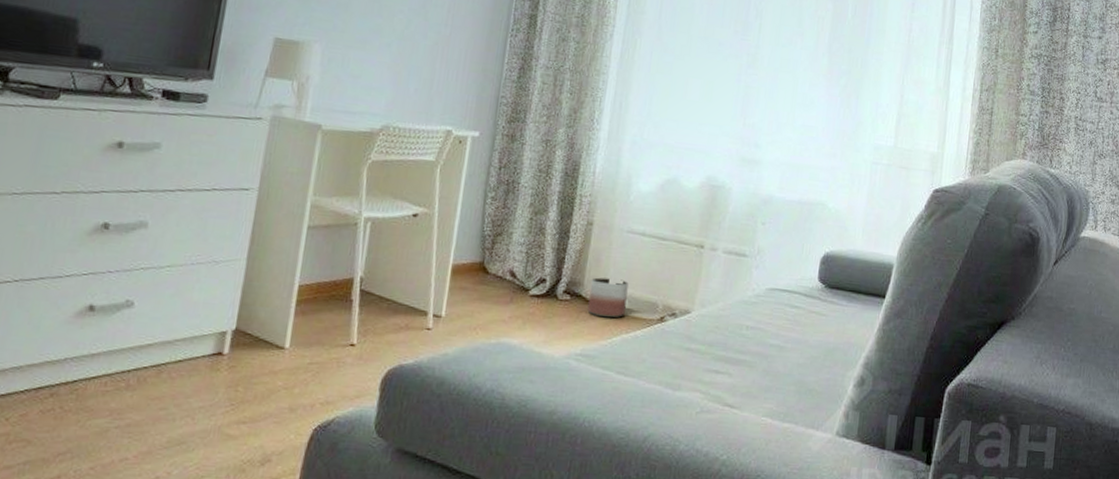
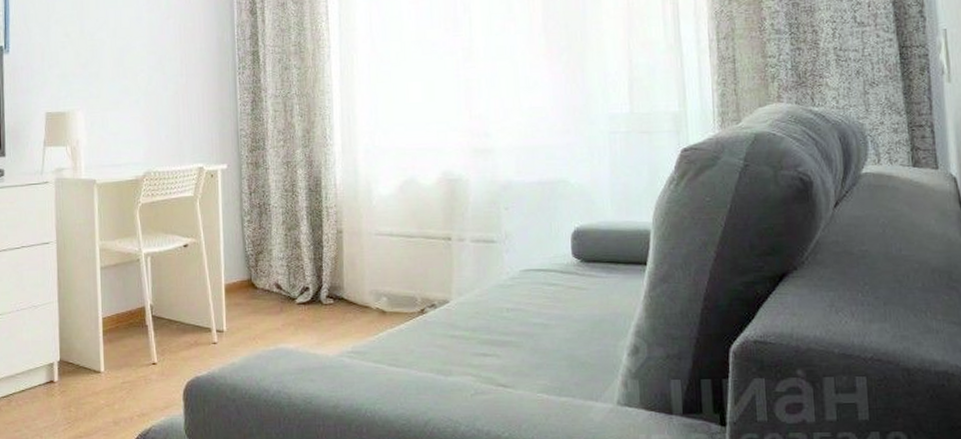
planter: present [587,277,629,318] -> none [350,279,387,316]

